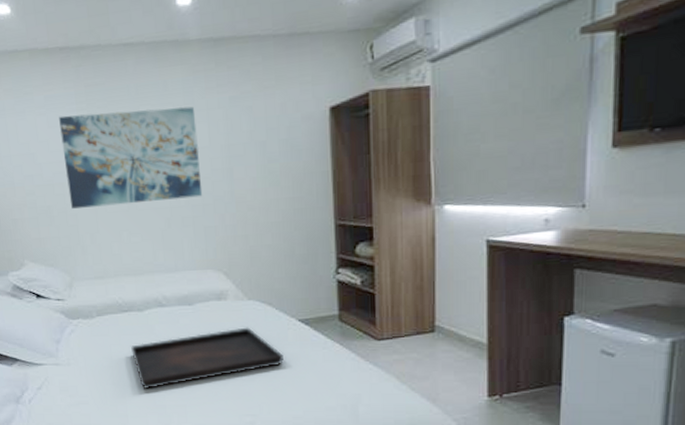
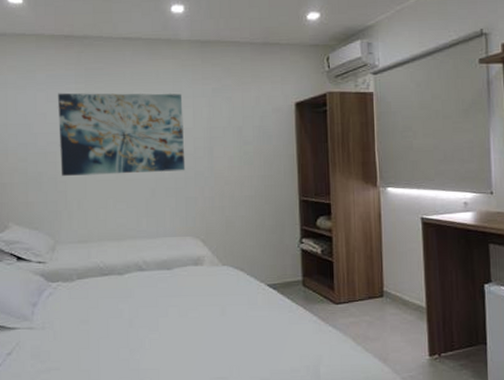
serving tray: present [131,327,284,389] -> none [109,291,253,353]

